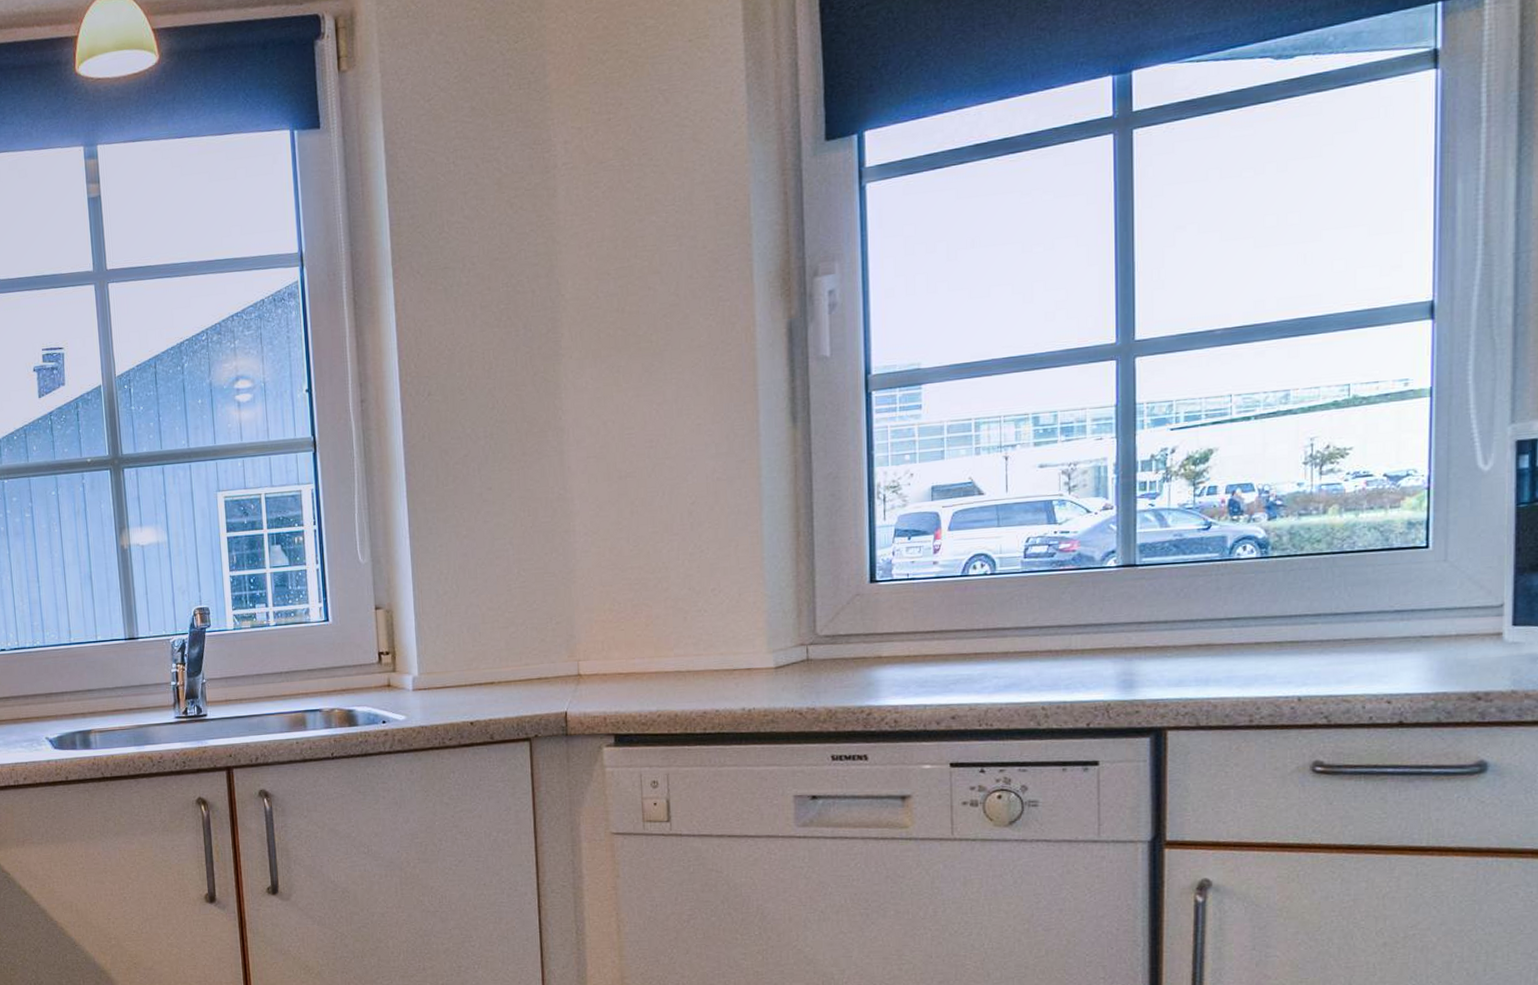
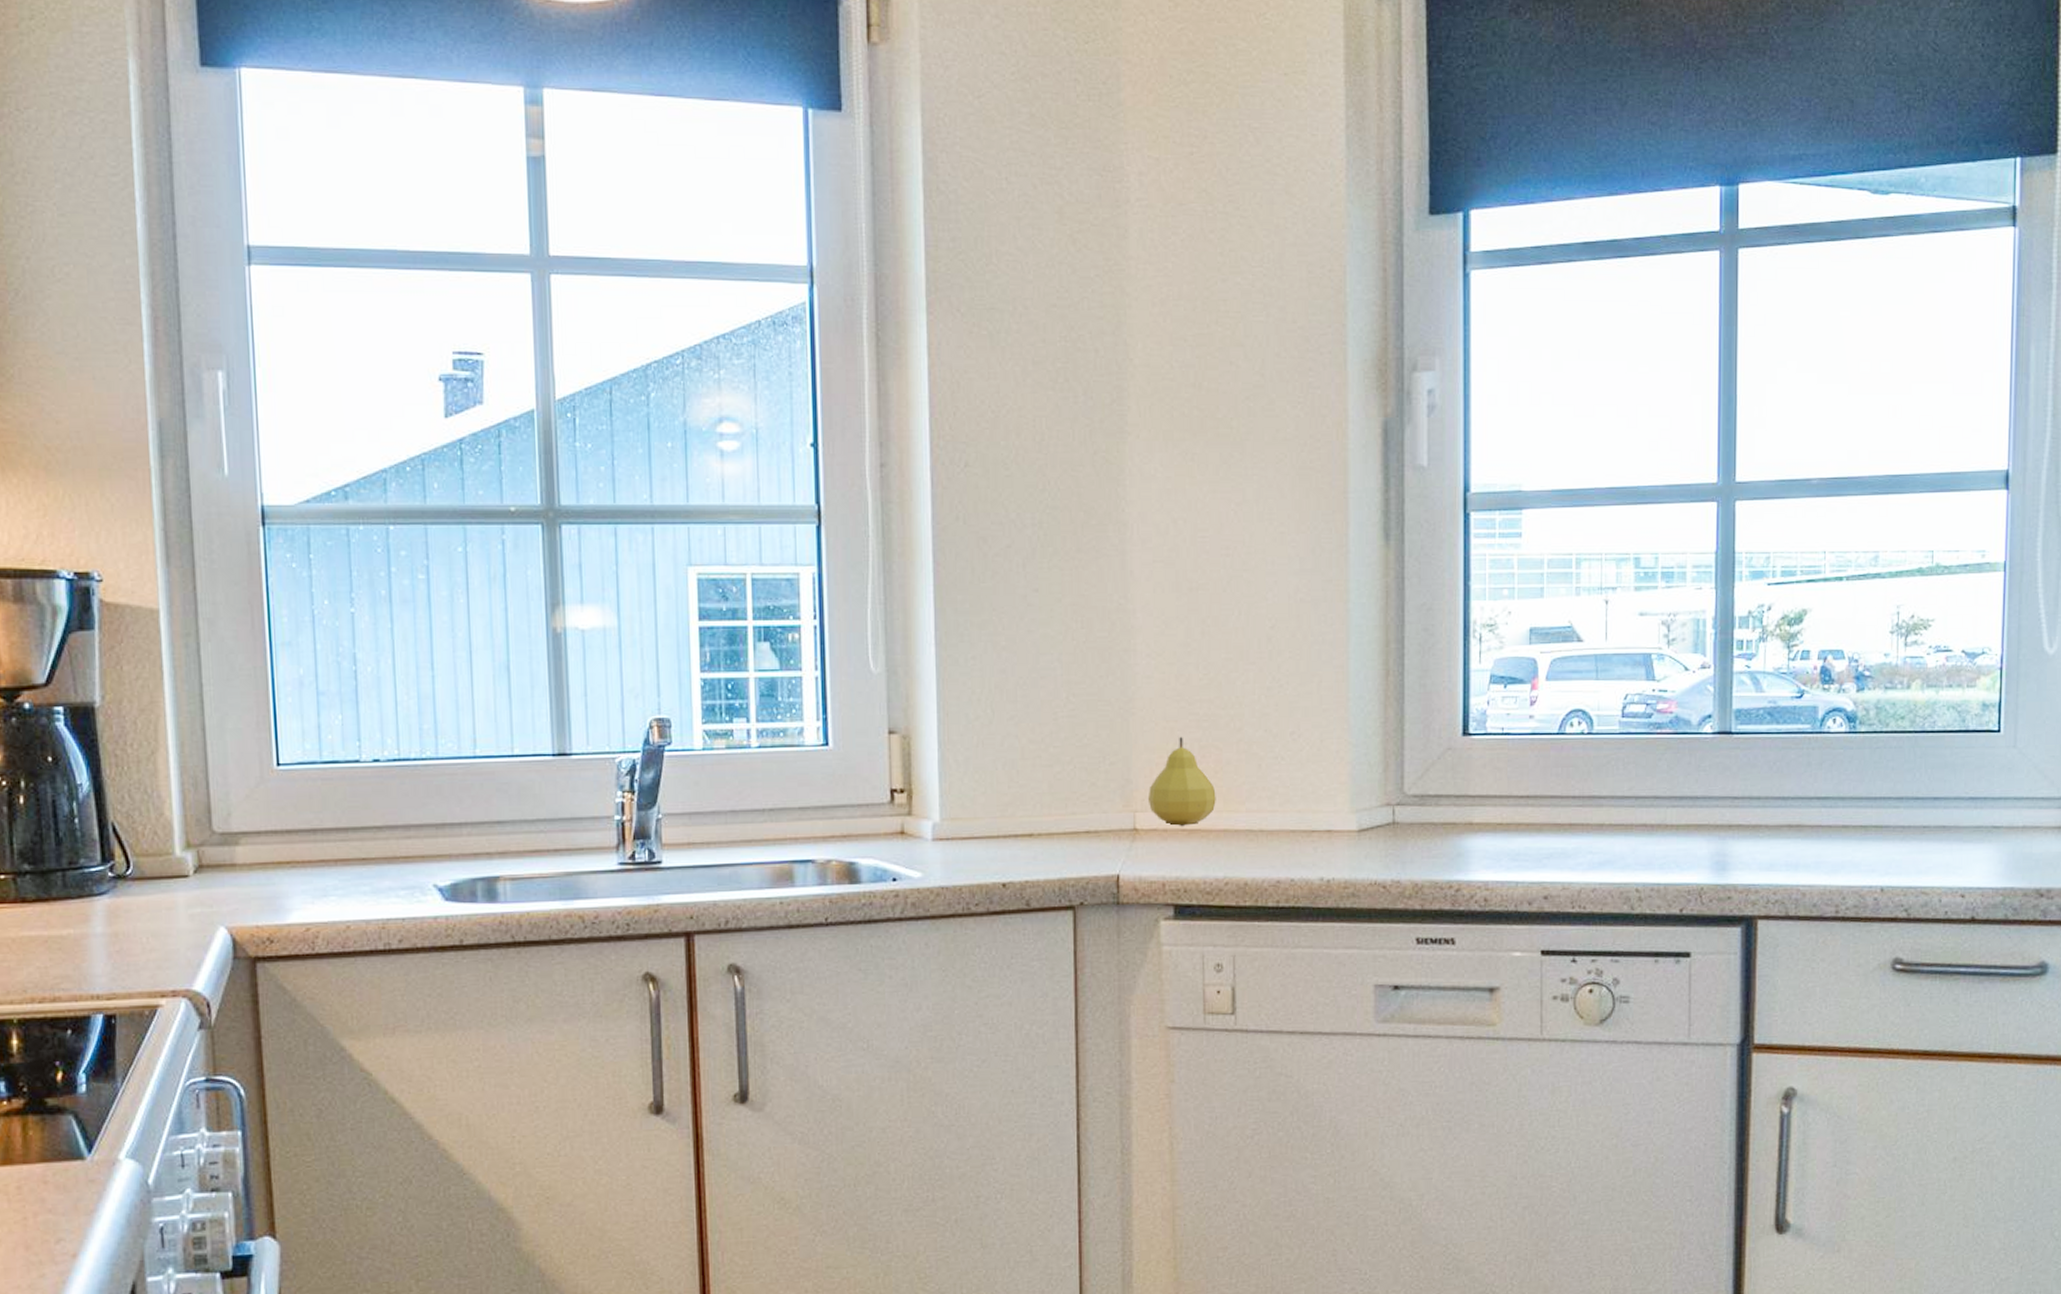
fruit: none [590,598,648,672] -> present [1149,737,1216,827]

